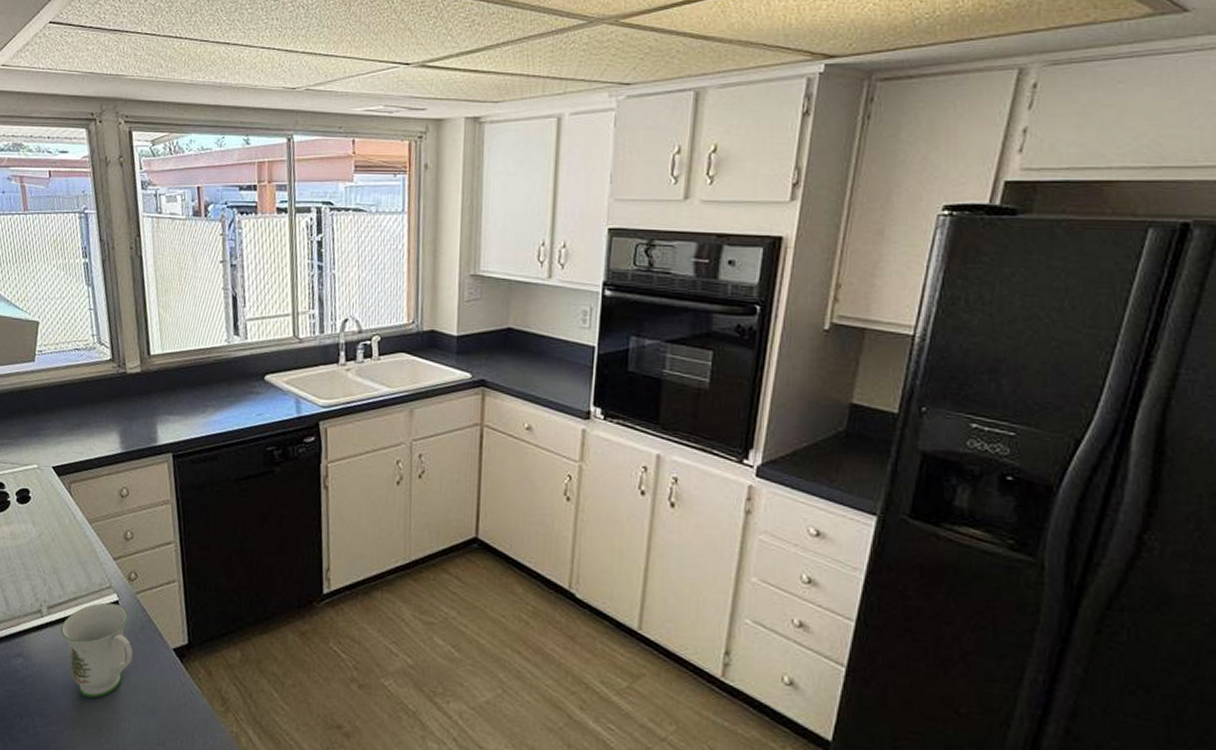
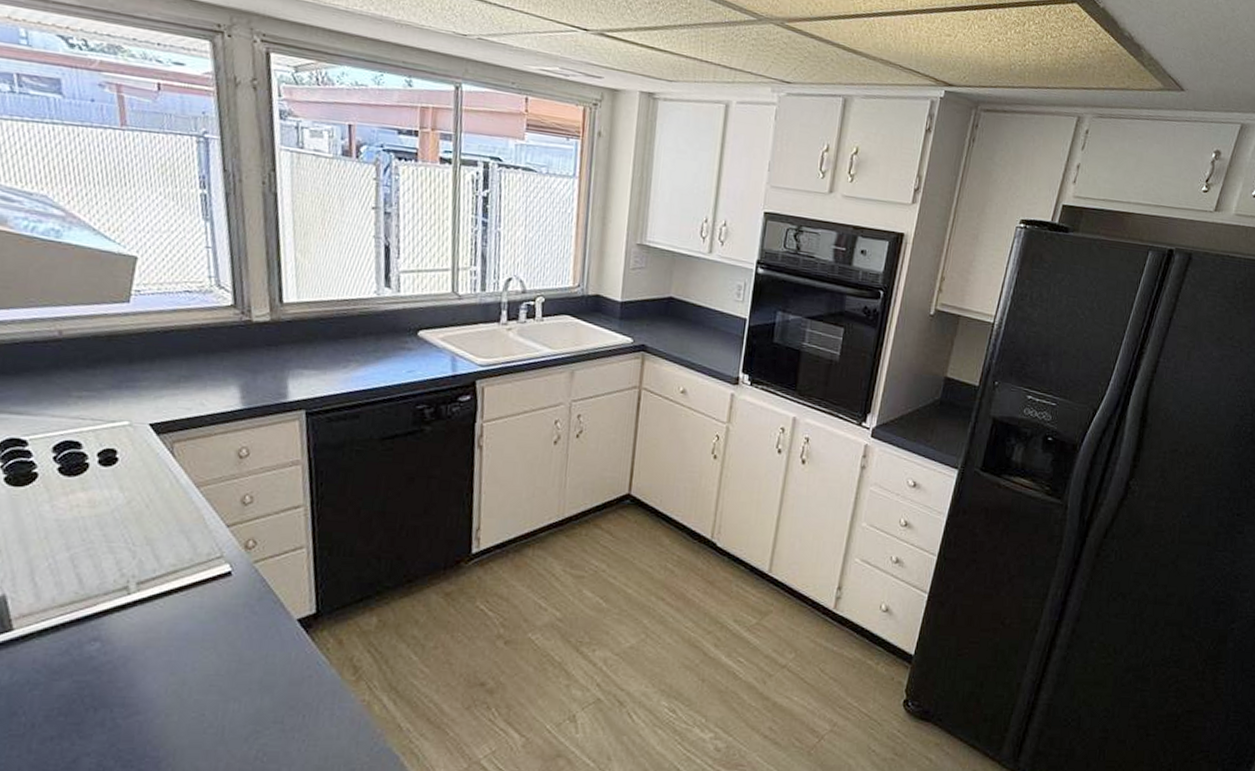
mug: present [61,602,133,698] -> none [154,574,248,680]

